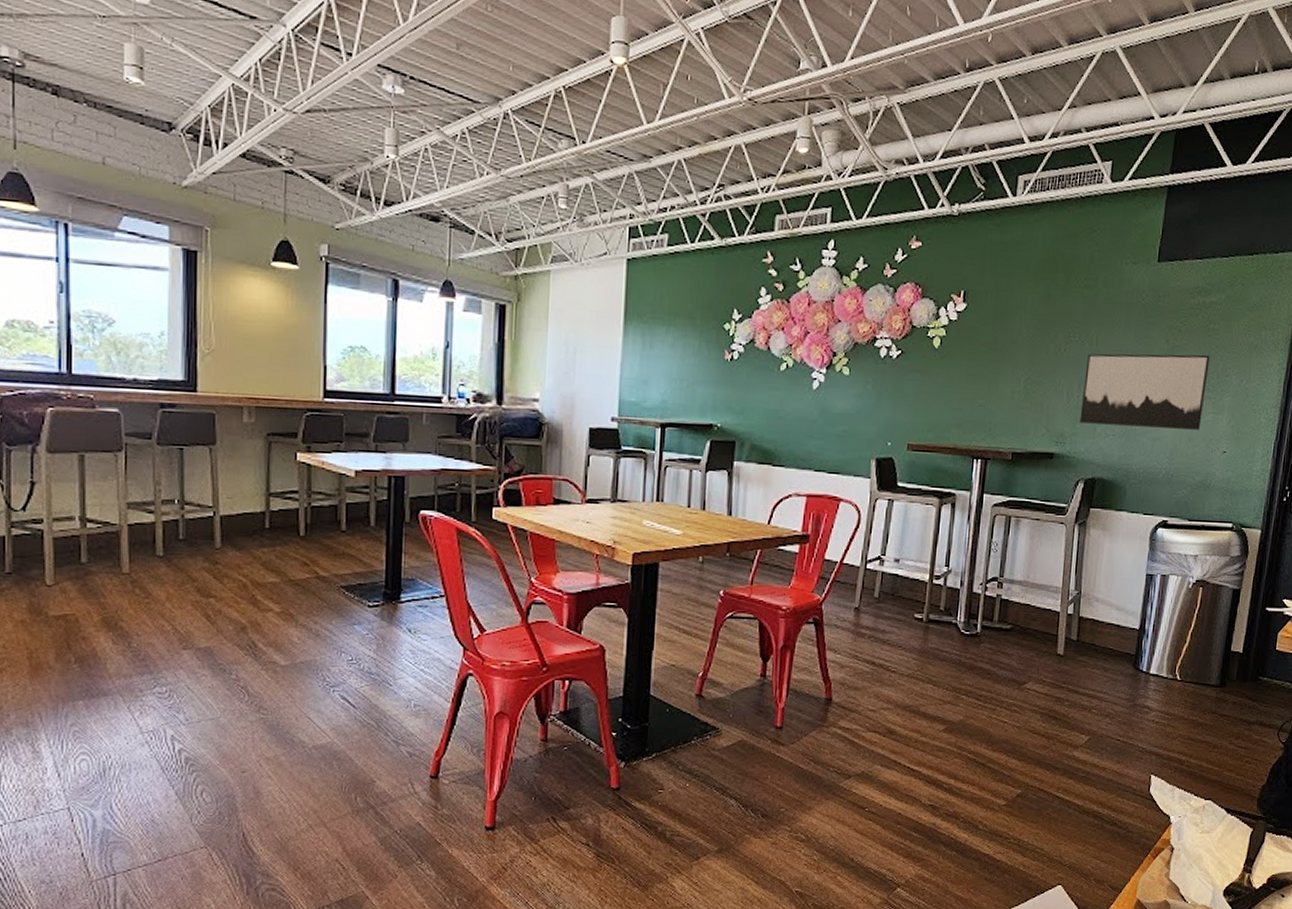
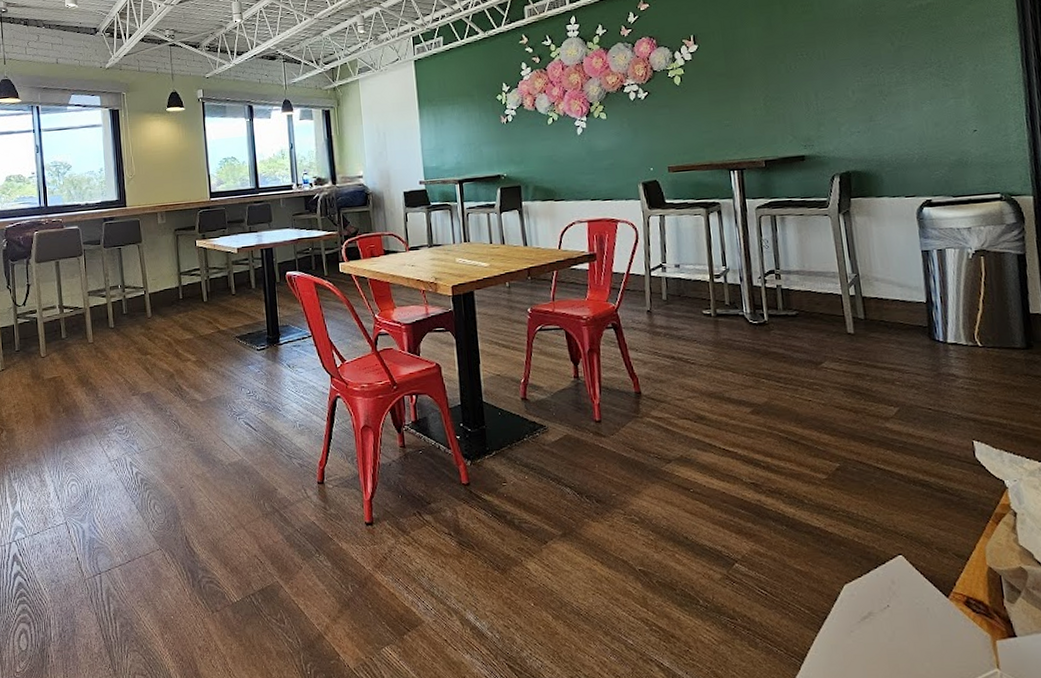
wall art: present [1080,353,1210,430] -> none [818,48,945,126]

